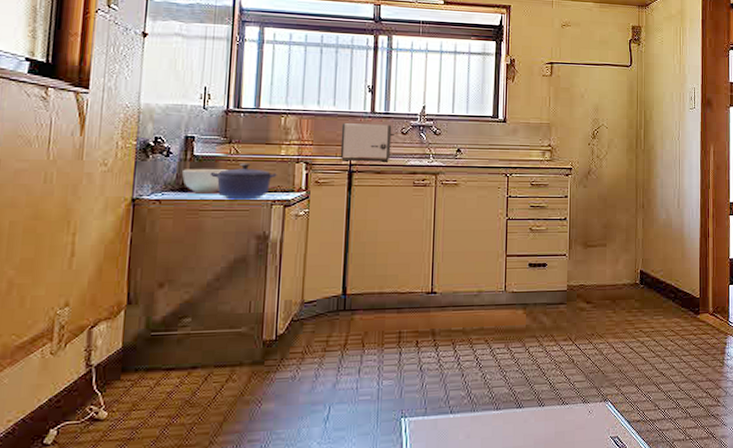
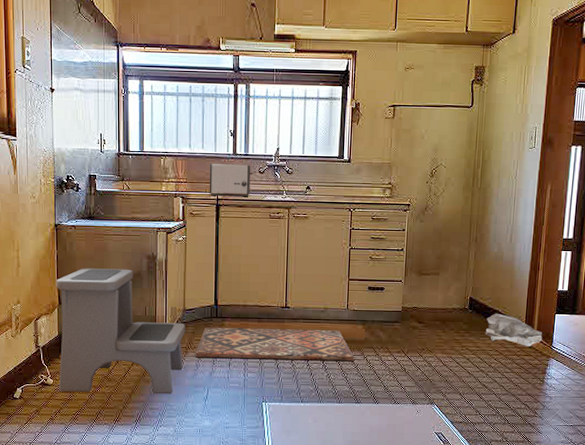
step stool: none [115,253,303,428] -> present [56,268,186,394]
bowl: present [182,168,229,194] -> none [89,201,123,222]
cooking pot: present [209,163,277,198] -> none [109,197,160,226]
doormat: none [313,318,515,366] -> present [194,327,355,361]
plastic bag: none [658,287,719,324] -> present [485,313,543,346]

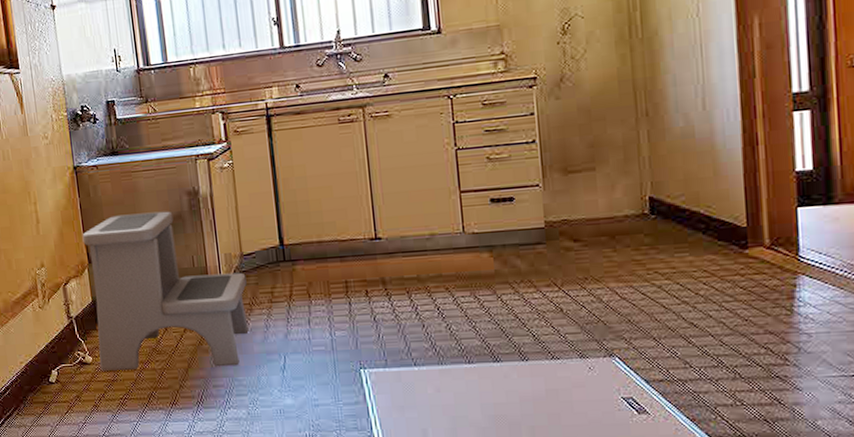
doormat: present [194,327,355,361] -> none [261,263,484,317]
toaster: present [209,164,253,197] -> none [251,58,309,106]
plastic bag: present [485,313,543,346] -> none [681,215,781,261]

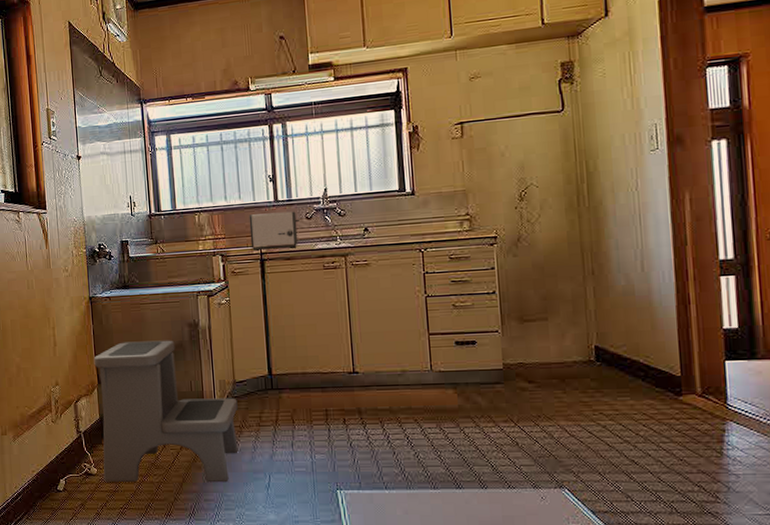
toaster: none [251,58,309,106] -> present [248,211,299,251]

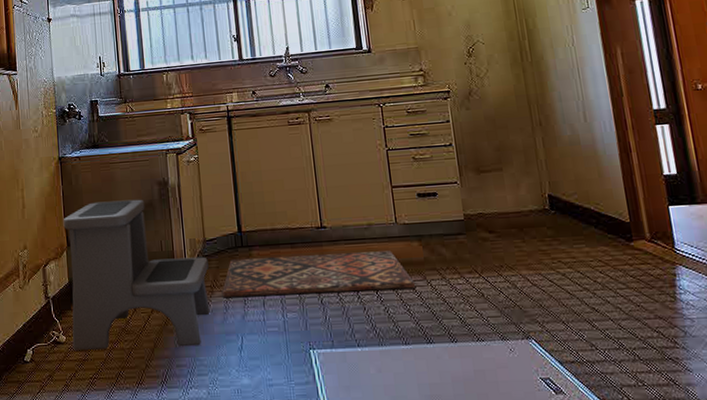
toaster: present [248,211,299,251] -> none [215,69,264,109]
doormat: none [250,397,448,439] -> present [221,251,416,299]

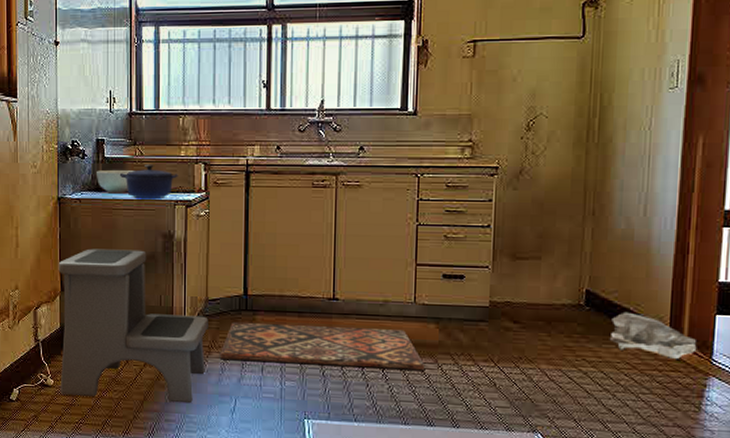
bowl: none [93,125,128,149] -> present [97,169,135,194]
cooking pot: none [113,118,167,151] -> present [119,164,178,198]
plastic bag: none [577,211,660,252] -> present [609,311,697,359]

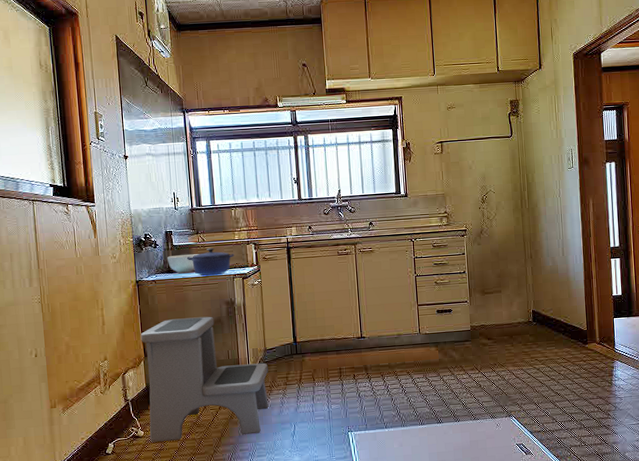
doormat: present [219,321,426,371] -> none [278,355,432,396]
plastic bag: present [609,311,697,359] -> none [550,323,605,352]

